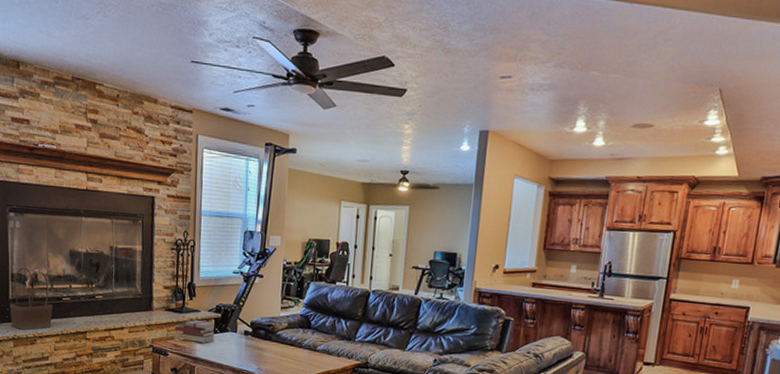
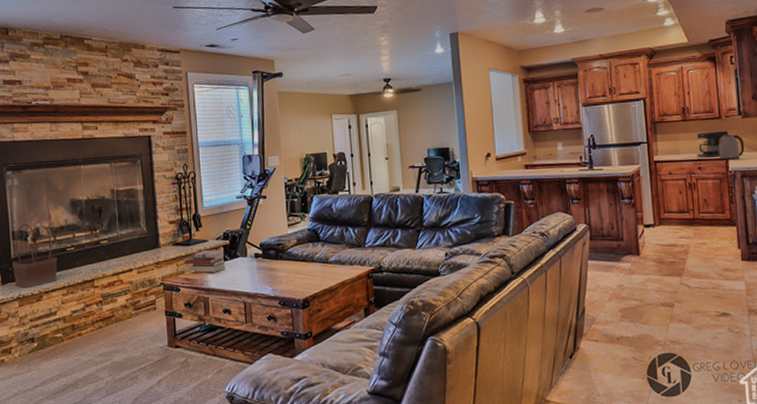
coffee maker: none [716,276,757,305] -> present [696,130,728,158]
kettle: none [740,282,772,311] -> present [719,134,745,161]

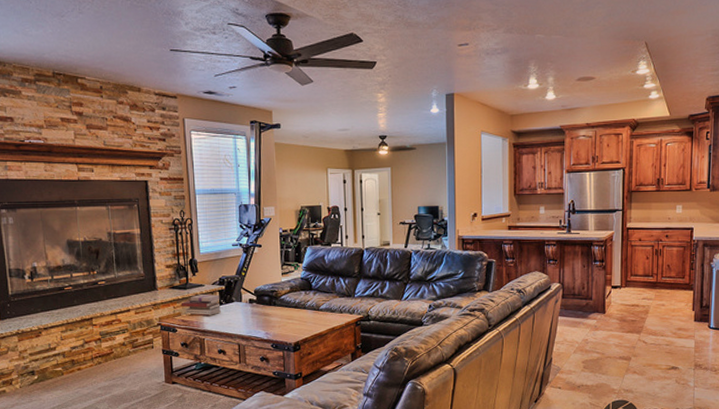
basket: present [12,223,58,289] -> none [10,262,56,325]
coffee maker: present [696,130,728,158] -> none [665,202,696,227]
kettle: present [719,134,745,161] -> none [686,206,710,231]

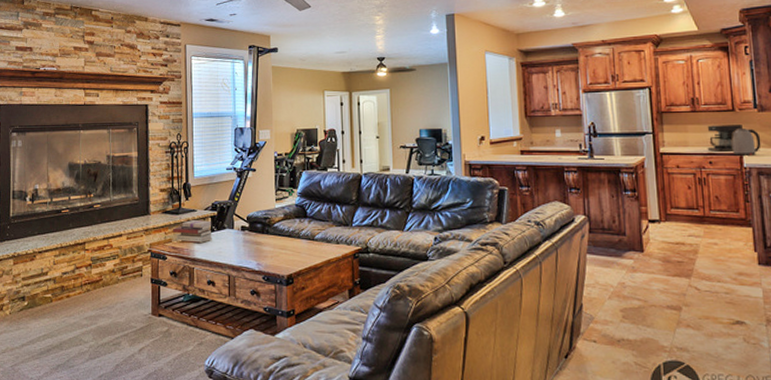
coffee maker: none [665,202,696,227] -> present [707,123,743,152]
kettle: none [686,206,710,231] -> present [732,129,761,157]

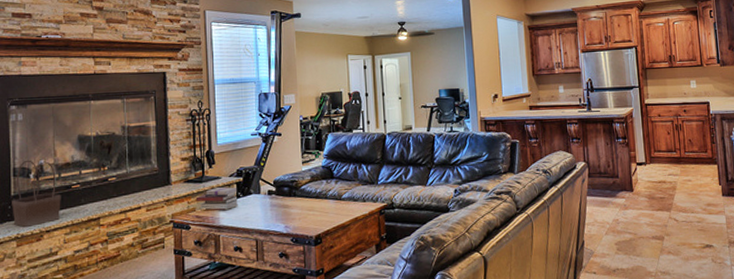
basket: none [10,184,52,248] -> present [12,160,61,228]
coffee maker: present [707,123,743,152] -> none [681,77,709,102]
kettle: present [732,129,761,157] -> none [701,81,723,105]

